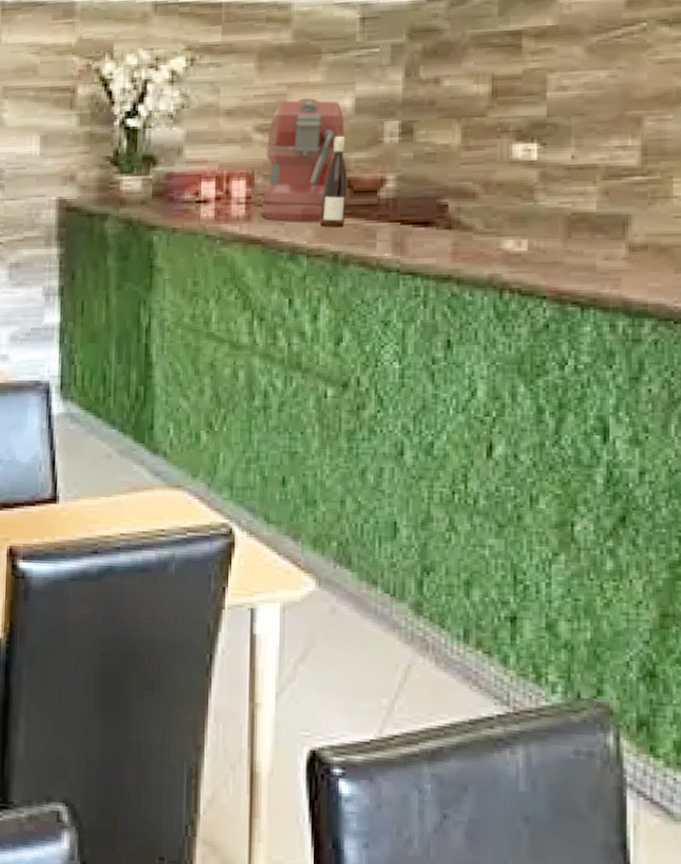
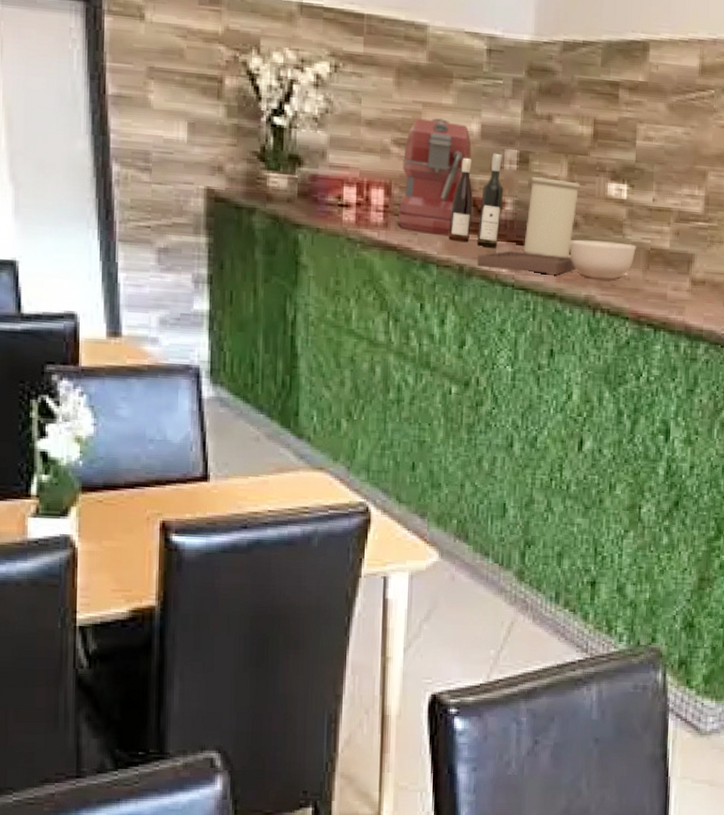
bottle: none [354,126,385,232] -> present [477,153,504,249]
tray: none [354,232,477,255] -> present [476,251,577,275]
canister: none [410,147,477,234] -> present [523,177,580,258]
bowl: none [467,210,552,257] -> present [569,239,636,282]

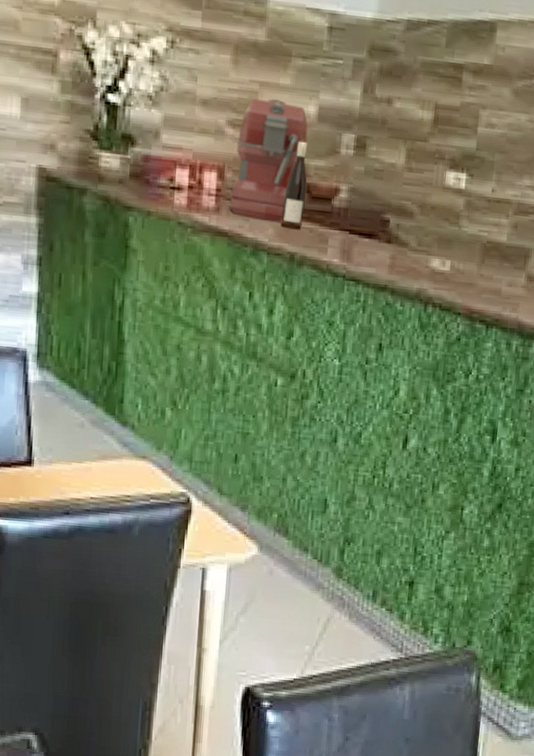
tray: present [476,251,577,275] -> none [308,240,410,266]
bottle: present [477,153,504,249] -> none [309,137,340,238]
canister: present [523,177,580,258] -> none [356,163,418,249]
bowl: present [569,239,636,282] -> none [403,230,472,275]

